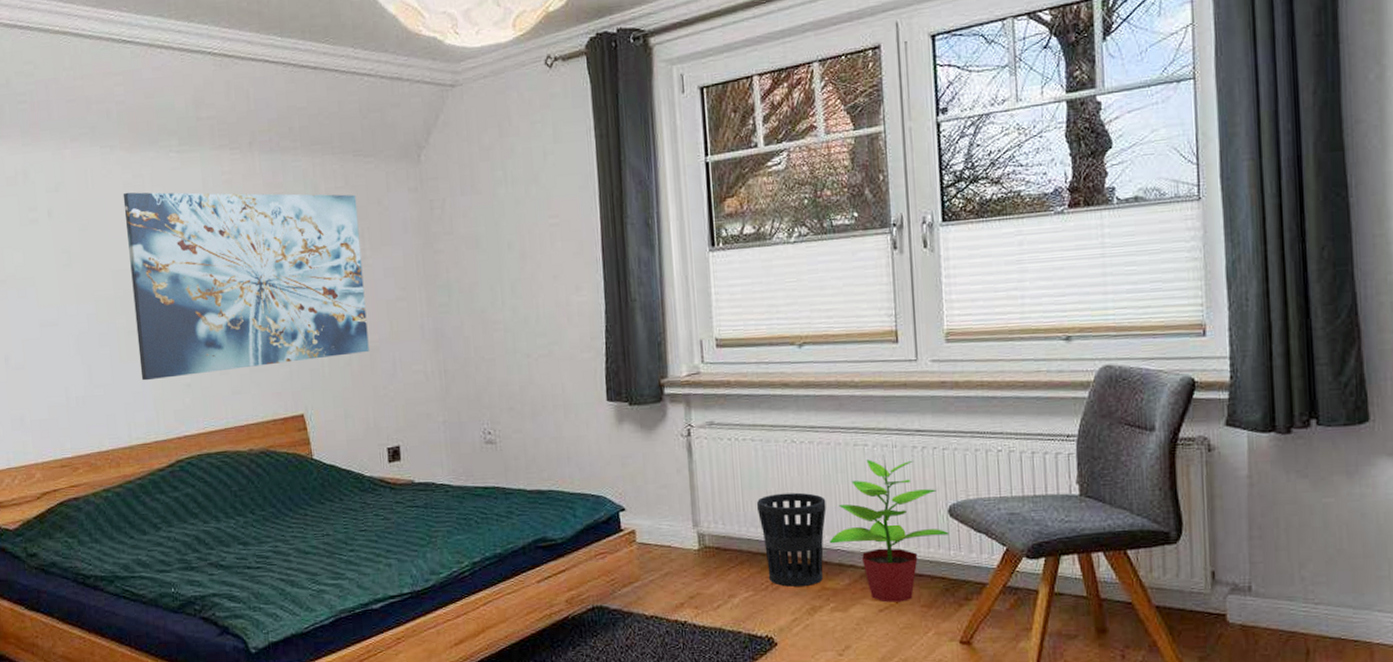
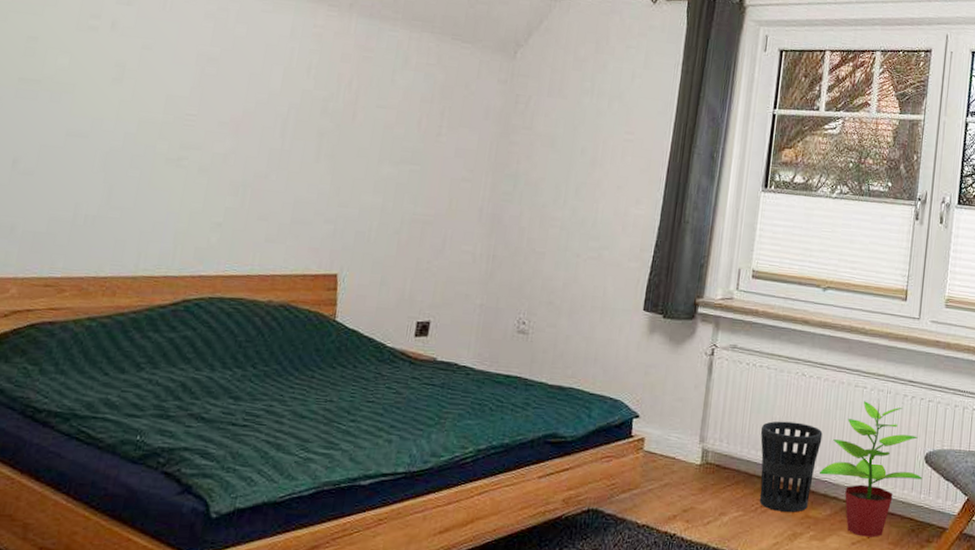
wall art: present [122,192,369,381] -> none [167,22,445,225]

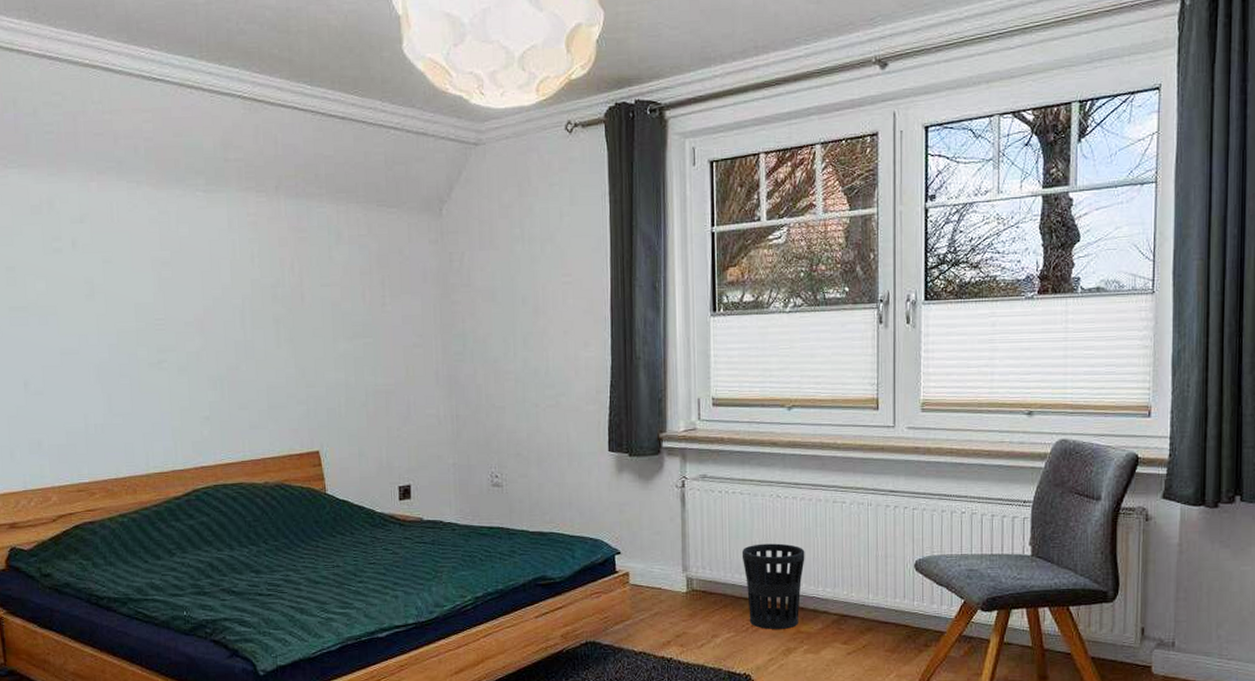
potted plant: present [820,398,923,538] -> none [807,512,914,646]

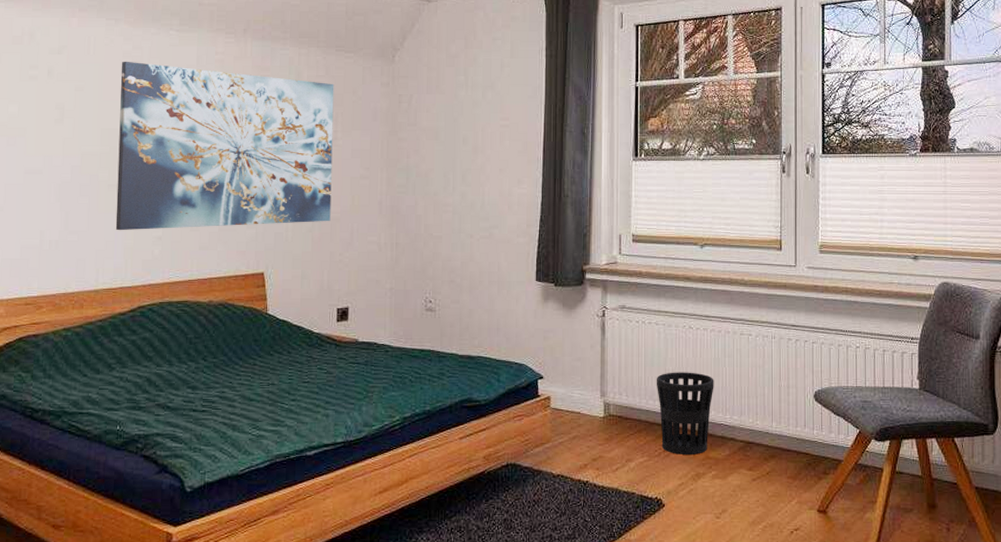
wall art: none [148,227,385,412] -> present [115,61,334,231]

